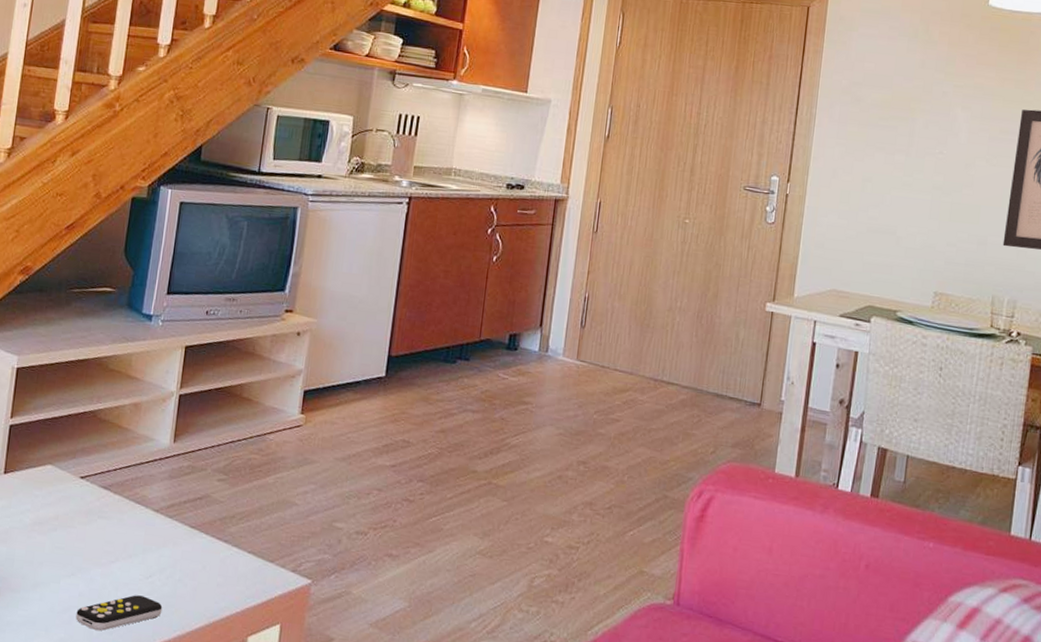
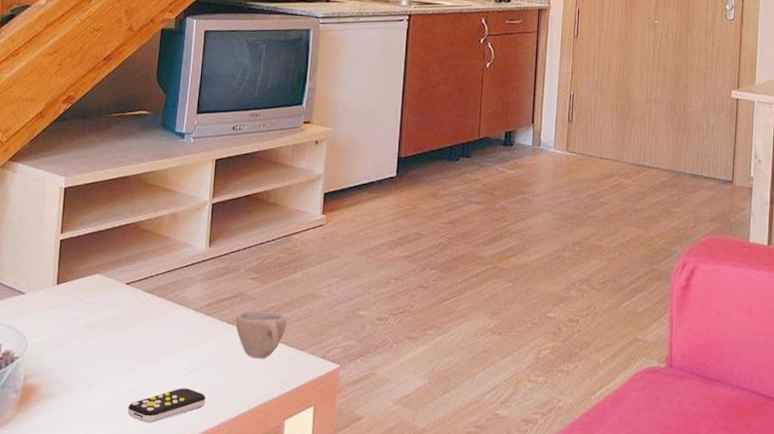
cup: none [199,515,256,569] -> present [235,310,287,359]

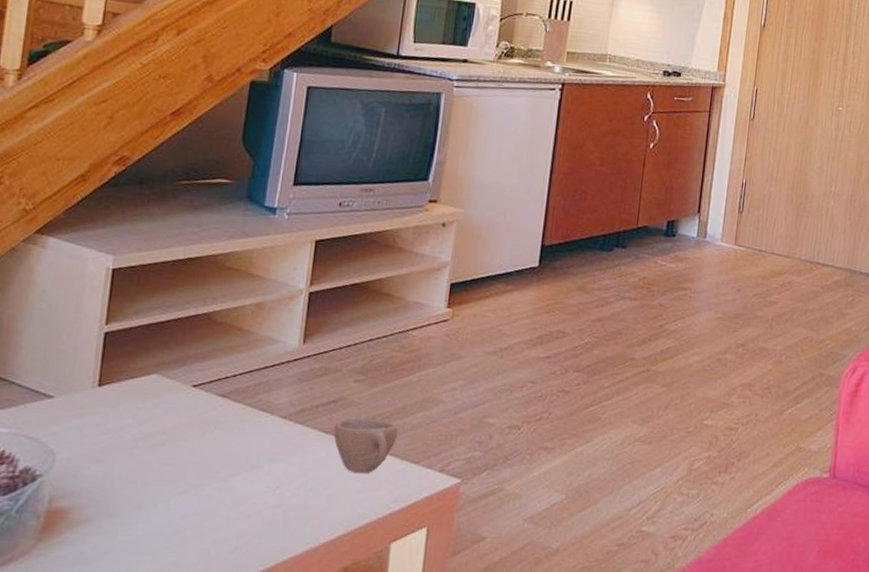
remote control: present [127,388,206,423] -> none [189,509,293,550]

